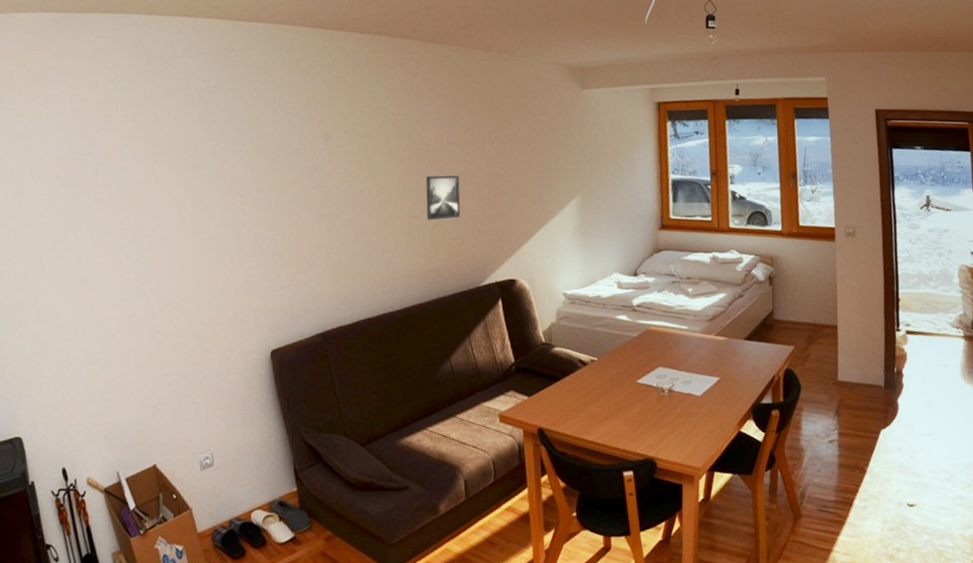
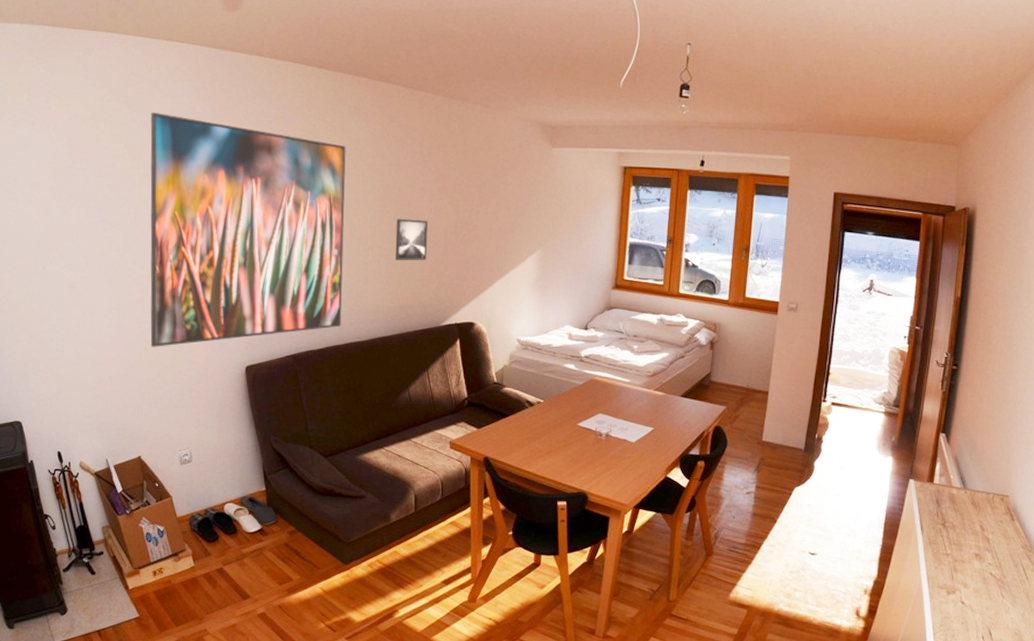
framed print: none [164,89,373,339] -> present [150,112,346,347]

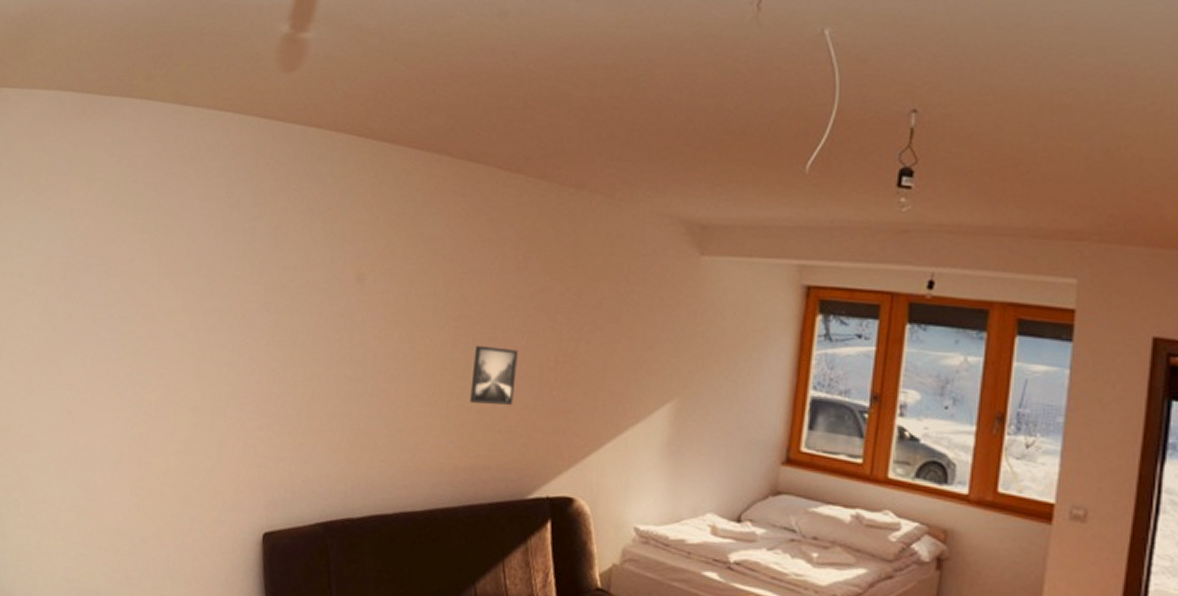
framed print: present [150,112,346,347] -> none [150,196,416,497]

